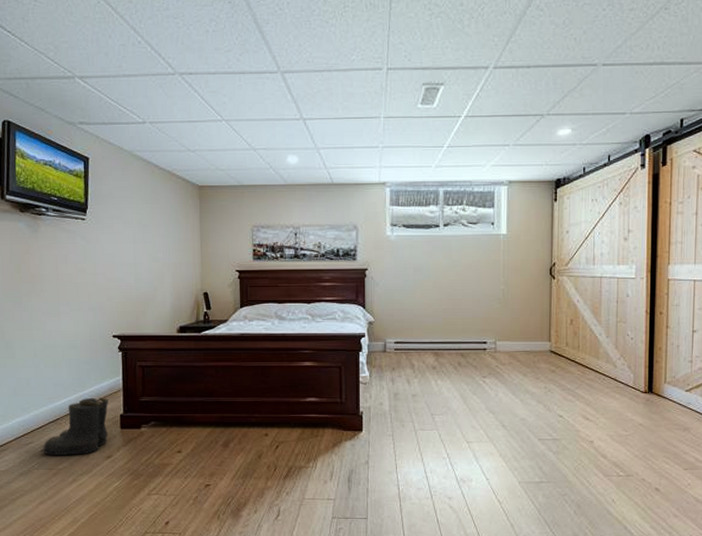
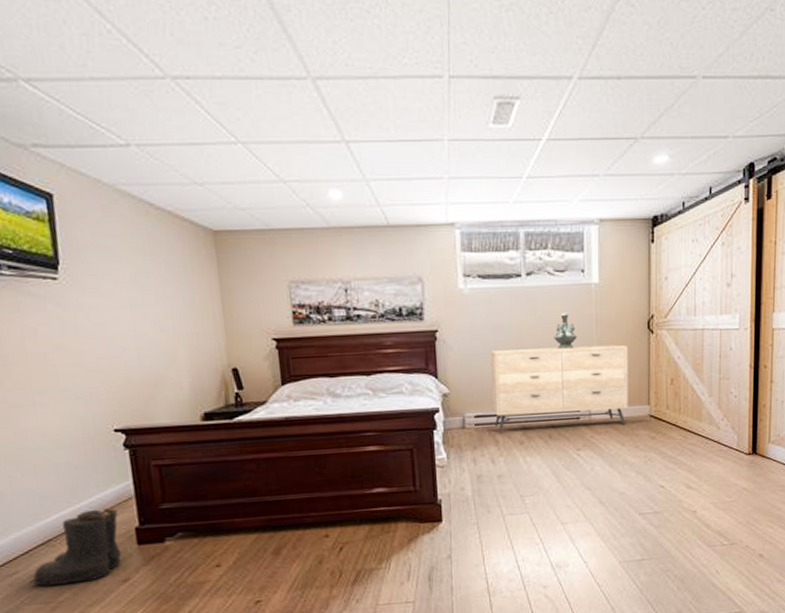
dresser: none [410,287,531,358] -> present [489,344,628,433]
decorative urn: none [465,258,486,289] -> present [554,313,577,349]

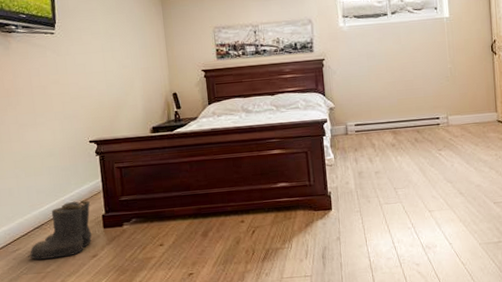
dresser: present [489,344,628,433] -> none [365,65,479,137]
decorative urn: present [554,313,577,349] -> none [415,41,434,70]

